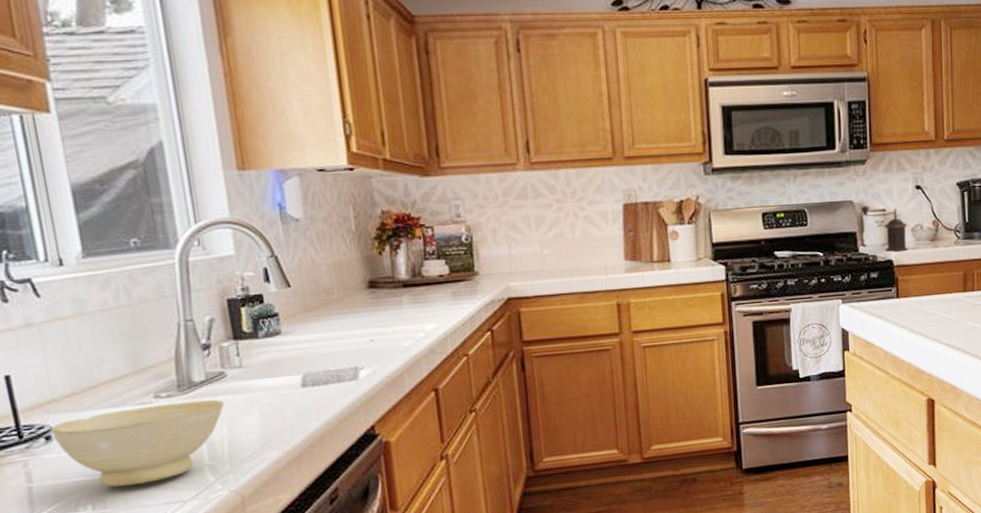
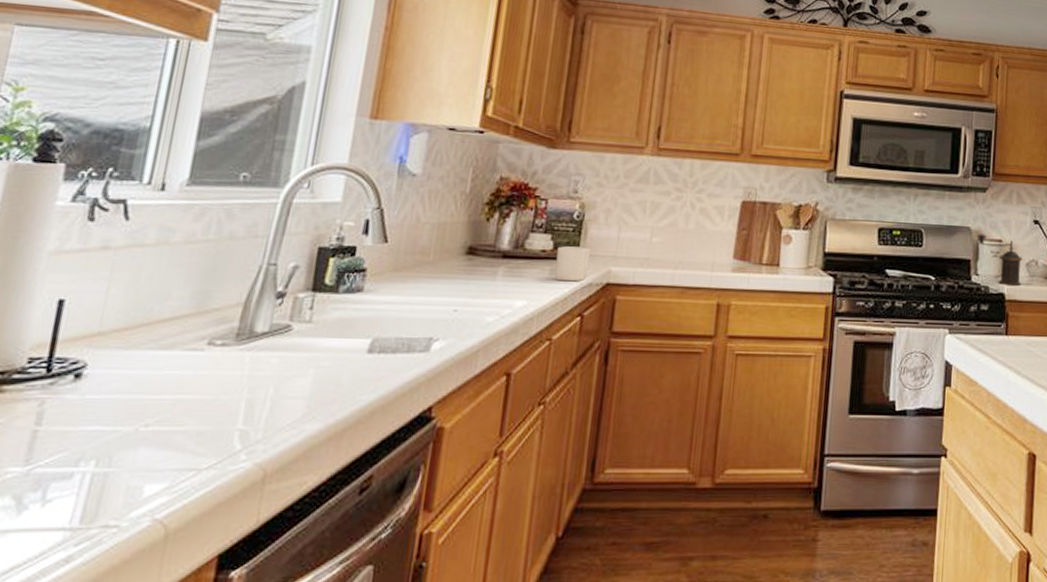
bowl: present [50,399,225,487] -> none [83,352,280,442]
mug: none [454,267,488,302] -> present [554,246,591,282]

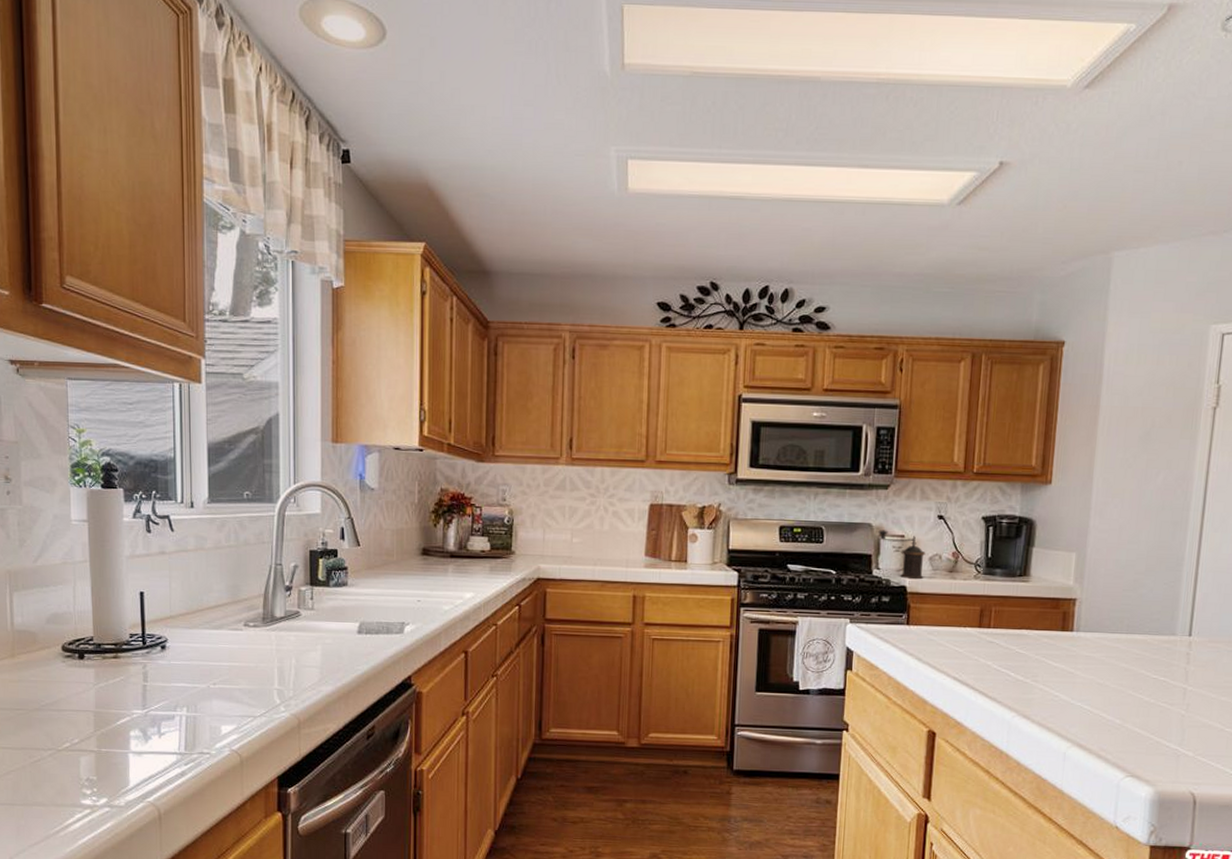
mug: present [554,246,591,282] -> none [494,547,522,577]

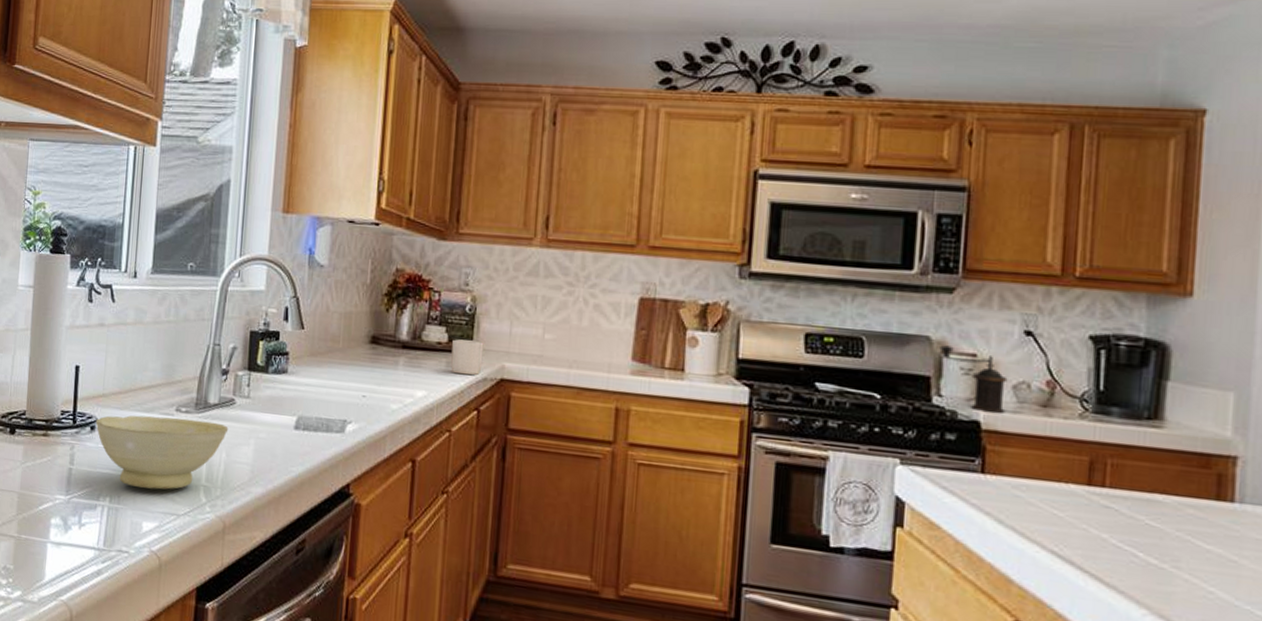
bowl: none [165,632,296,697] -> present [95,415,229,490]
mug: none [494,547,522,577] -> present [451,339,484,376]

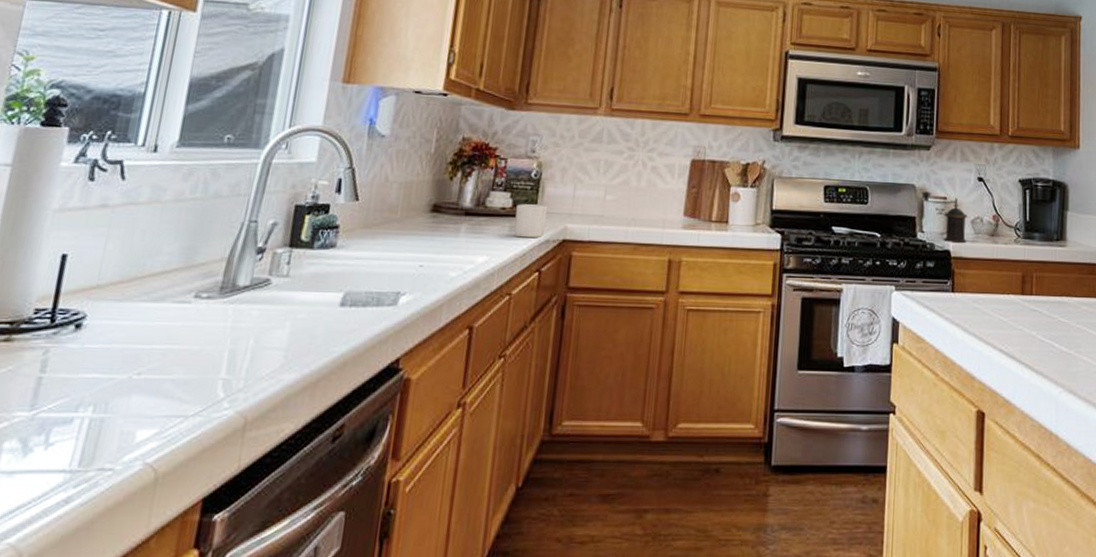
bowl: present [95,415,229,490] -> none [82,305,260,390]

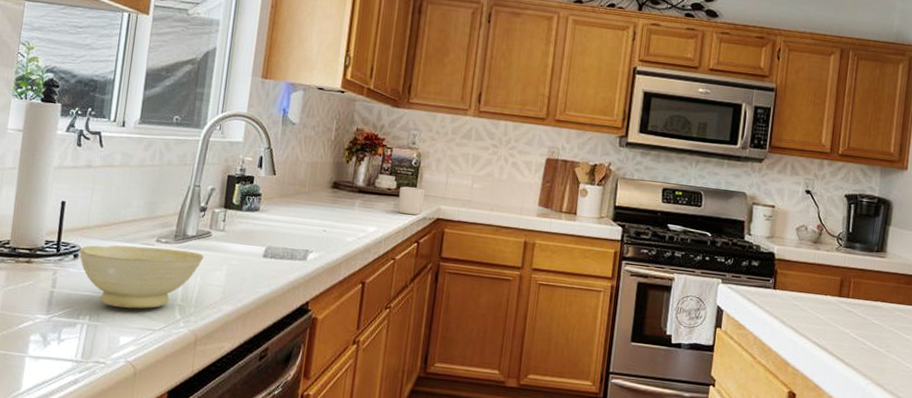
bowl: none [82,305,260,390] -> present [79,245,204,309]
coffee grinder: present [921,191,968,244] -> none [751,199,794,248]

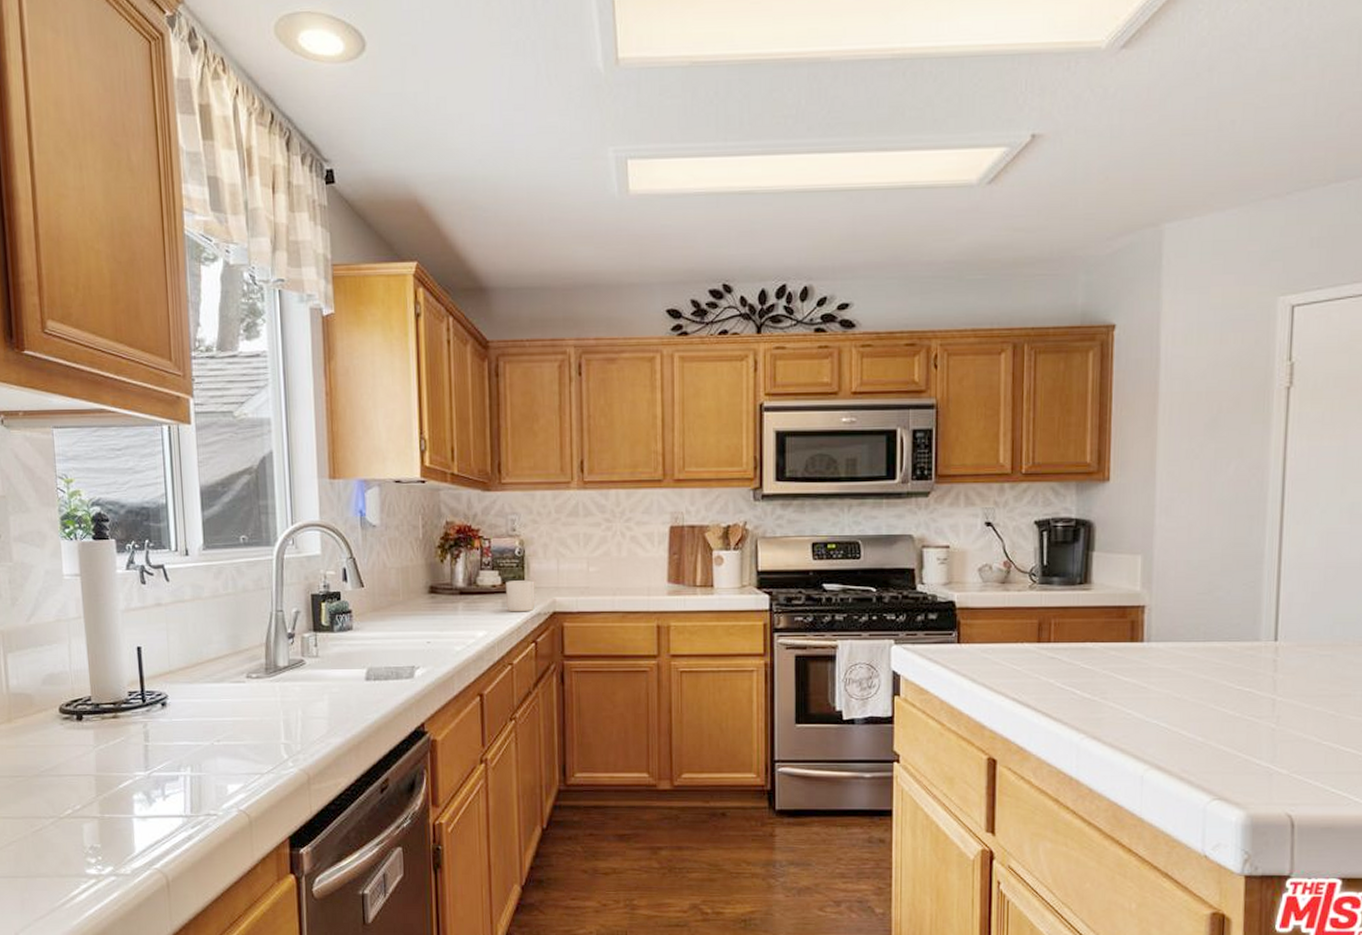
bowl: present [79,245,204,309] -> none [166,684,301,753]

